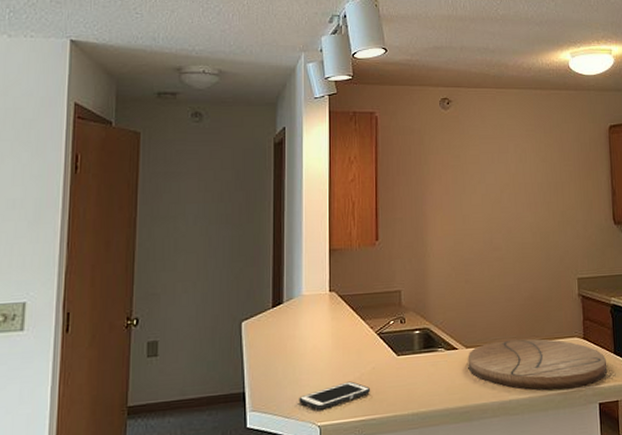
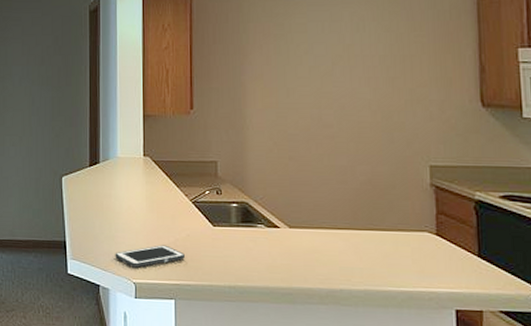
cutting board: present [468,338,608,391] -> none [291,224,468,288]

